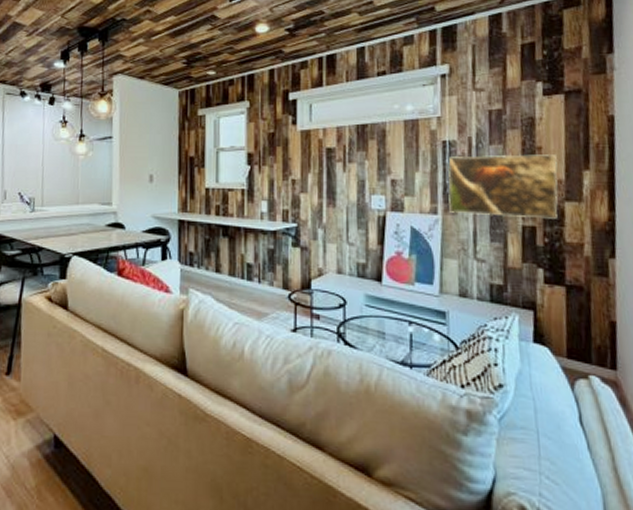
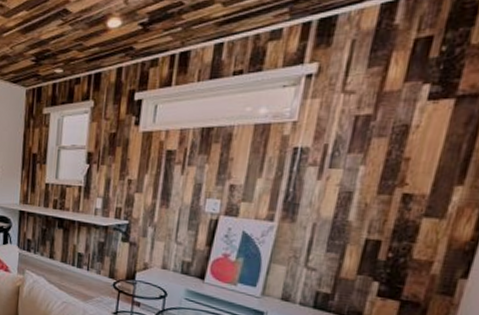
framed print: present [448,154,558,219] -> none [287,163,427,235]

